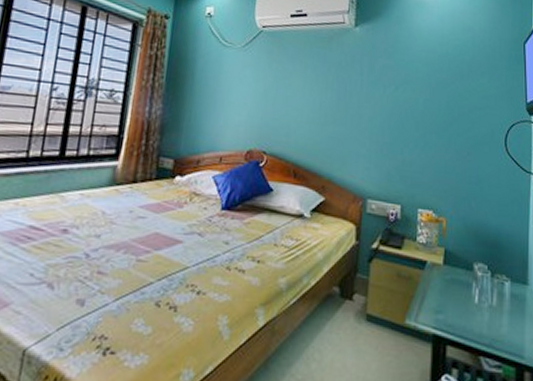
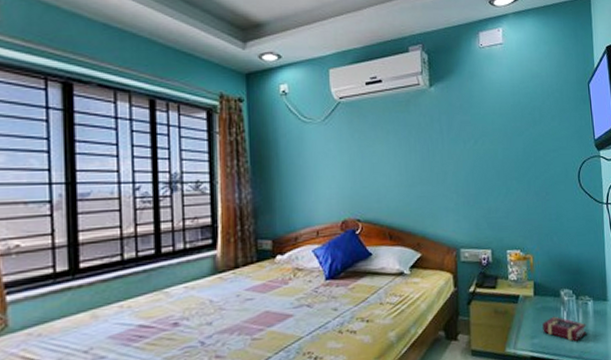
book: none [450,291,501,325] -> present [542,316,587,341]

